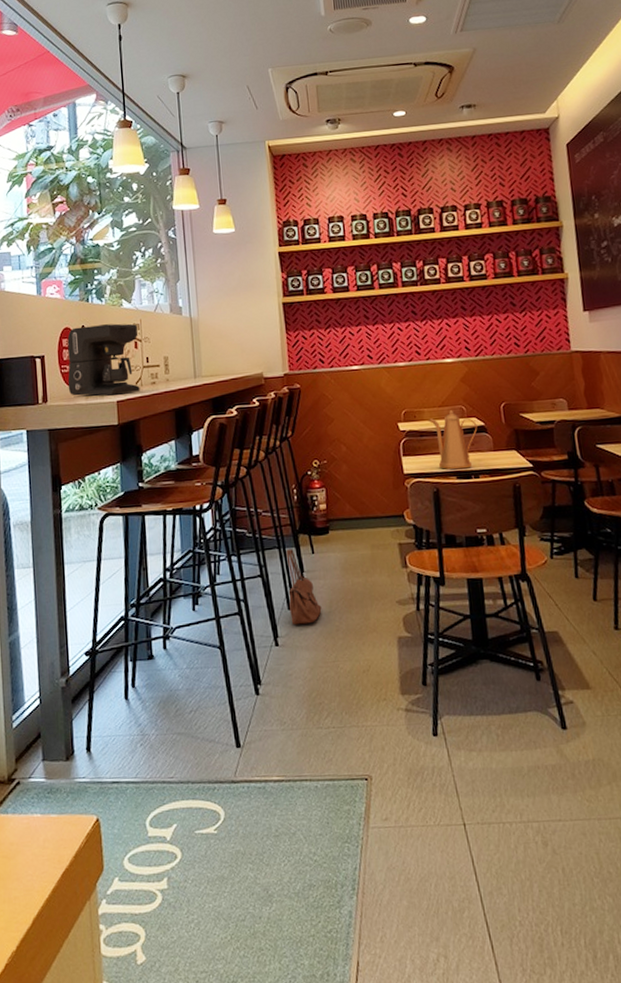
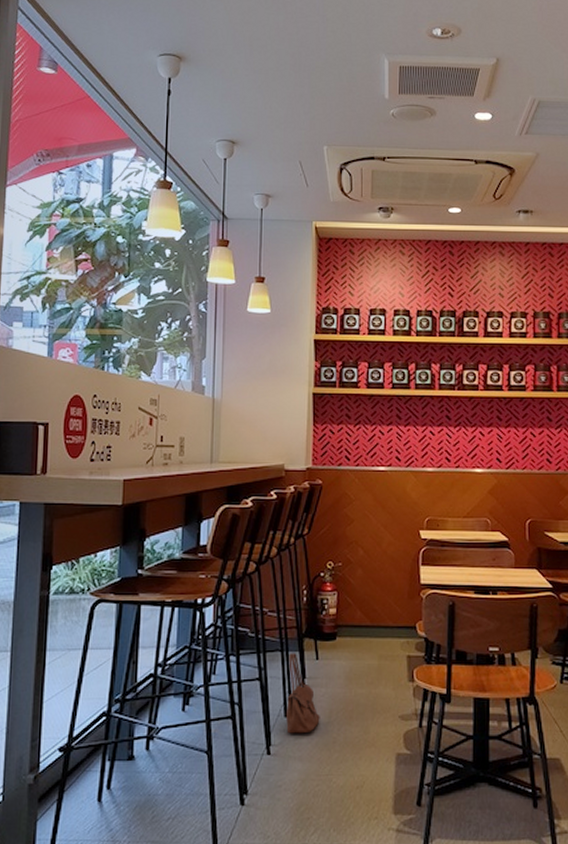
coffee maker: present [67,323,140,396] -> none [71,396,155,473]
coffee pot: present [428,410,478,470] -> none [451,522,501,584]

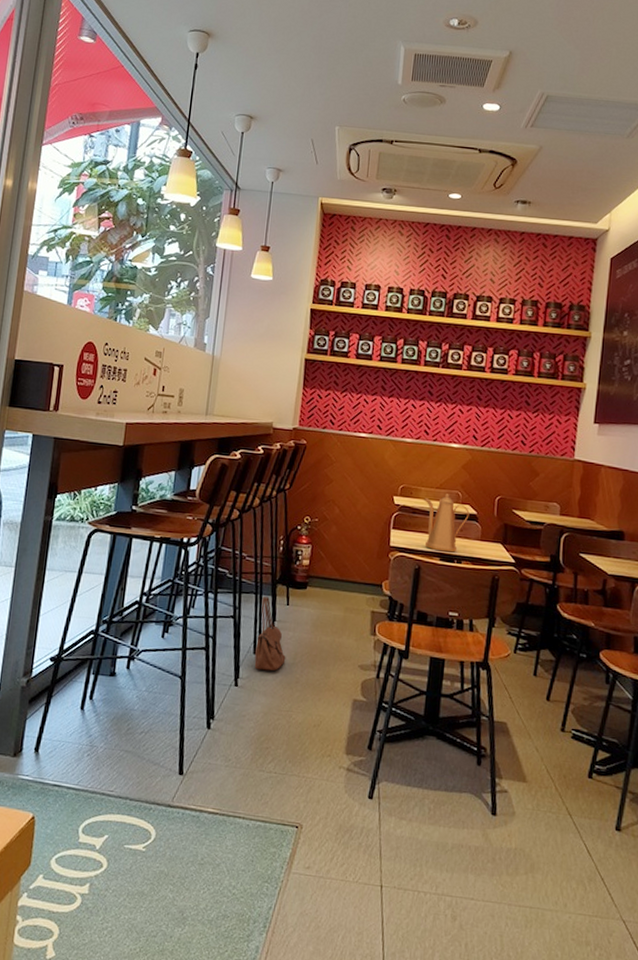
coffee pot: none [451,522,501,584] -> present [423,493,470,553]

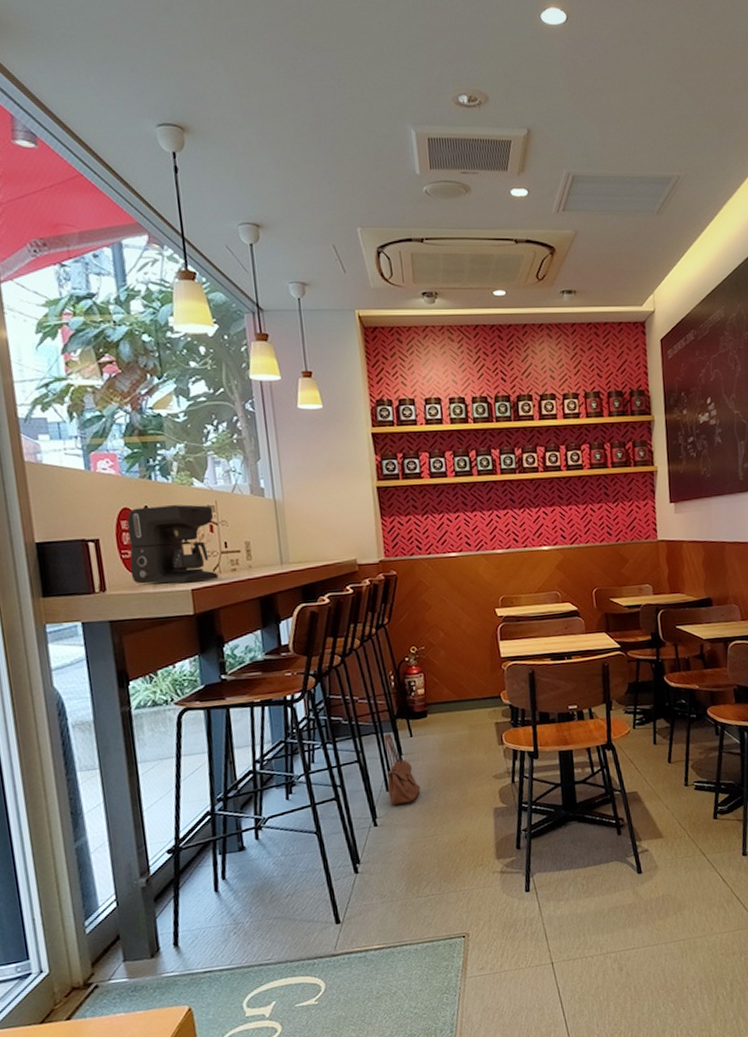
coffee maker: none [80,343,160,418] -> present [127,504,219,584]
coffee pot: present [423,493,470,553] -> none [524,596,571,652]

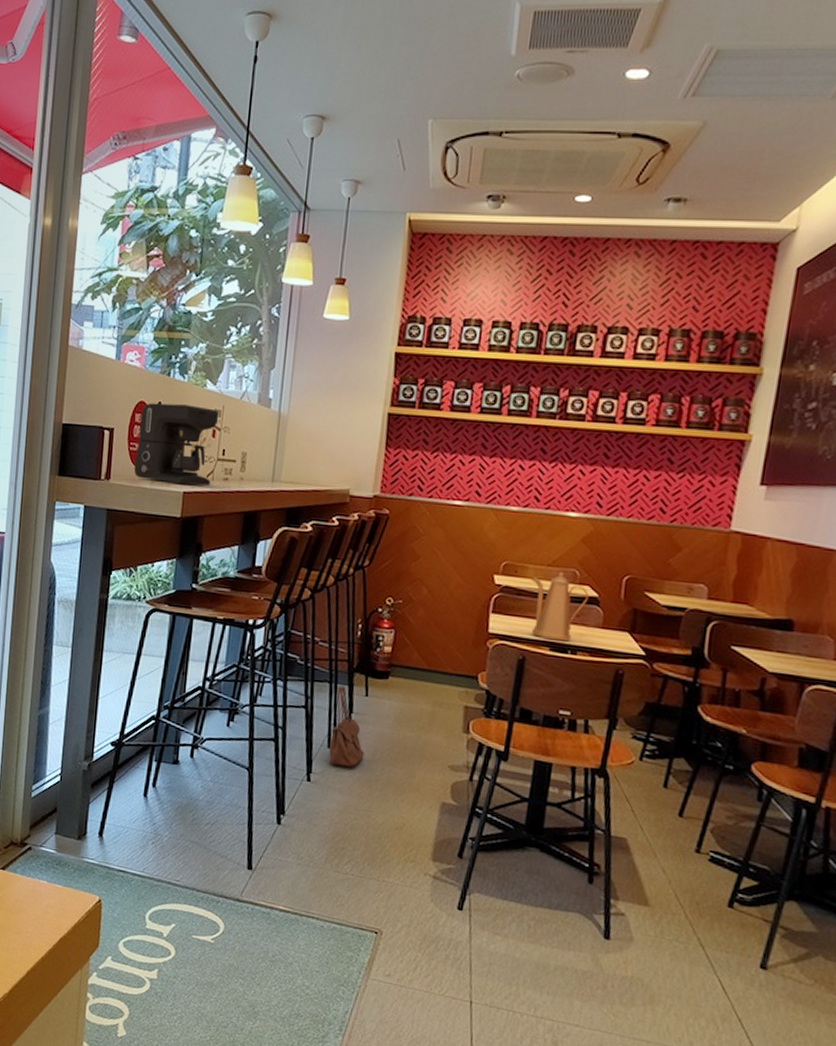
coffee pot: none [524,596,571,652] -> present [530,572,589,642]

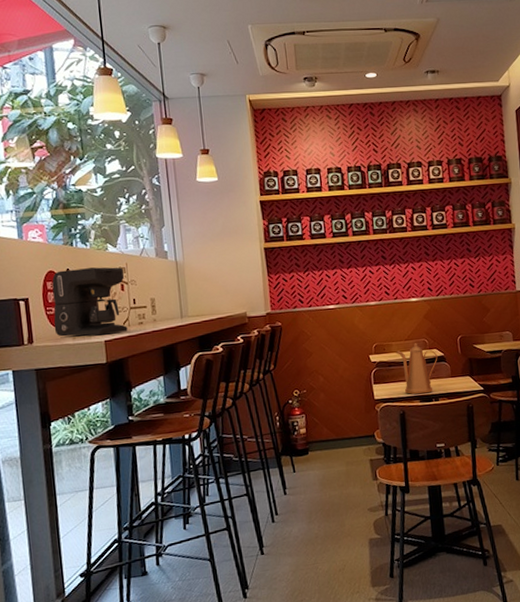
handbag: present [328,686,365,768] -> none [270,469,303,536]

